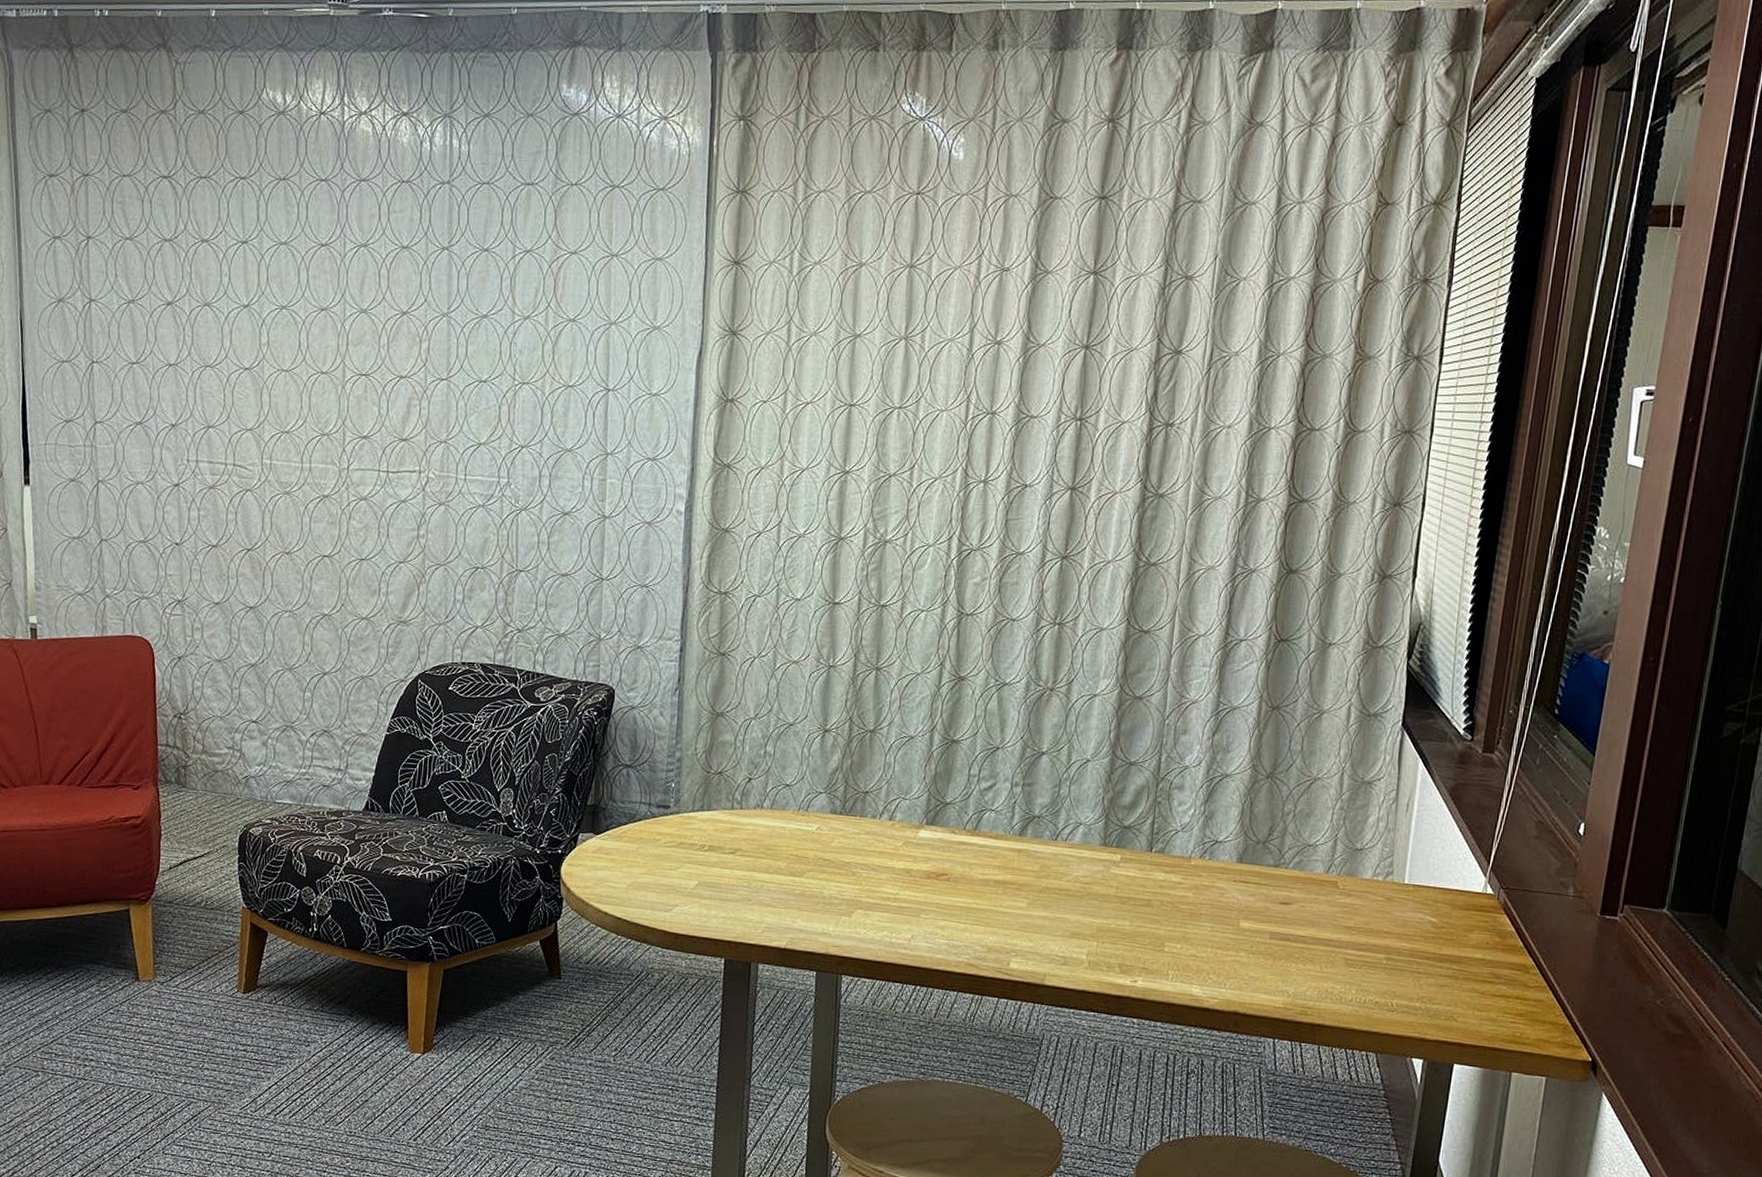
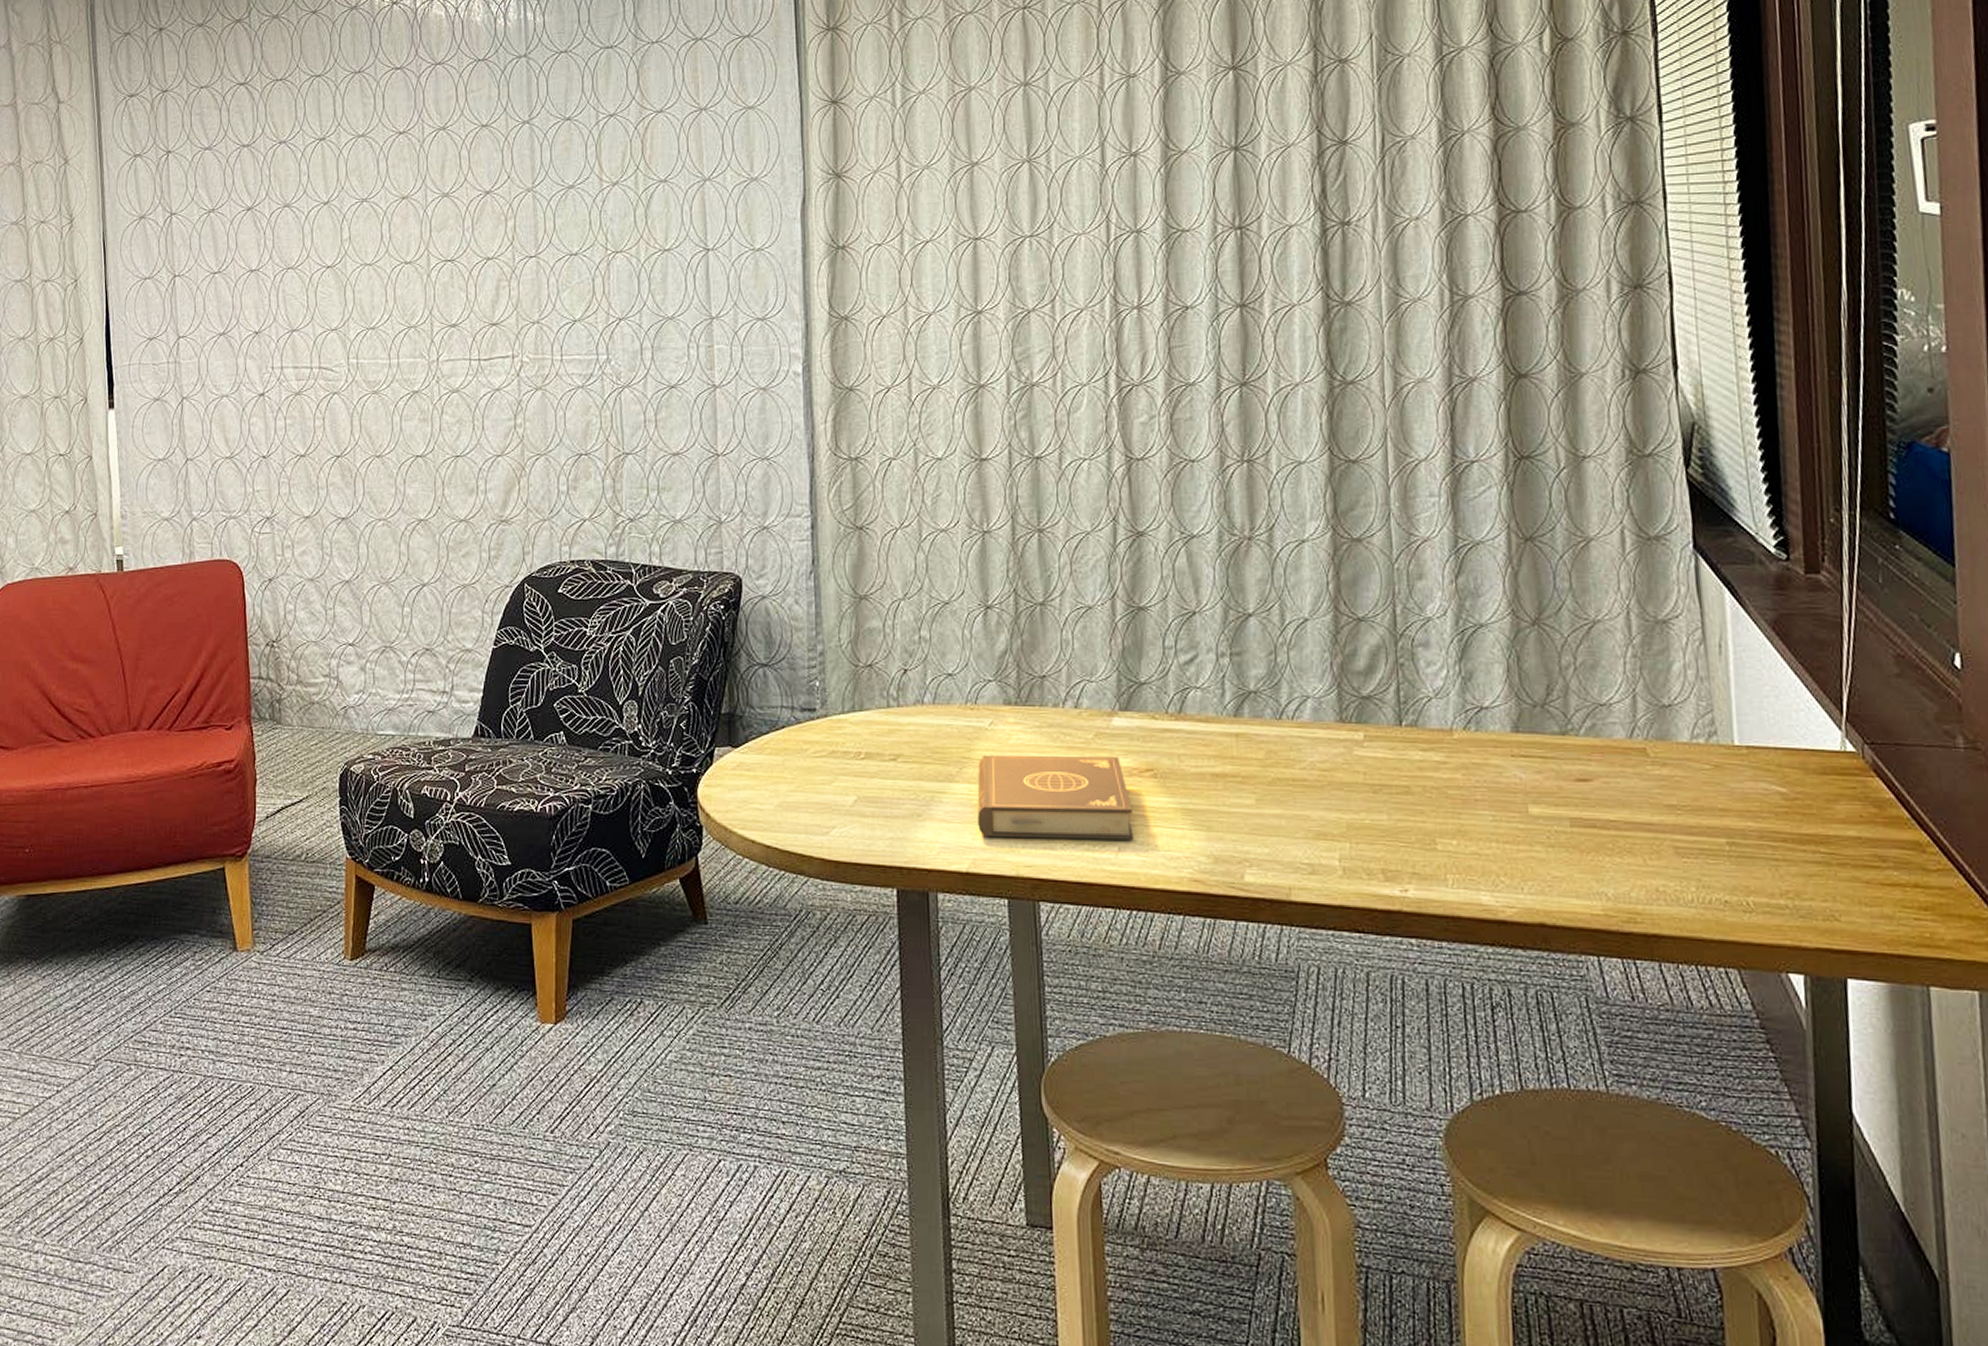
book: none [798,853,927,930] -> present [977,754,1134,840]

